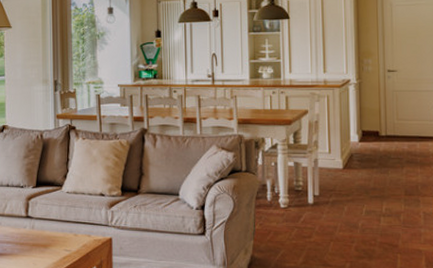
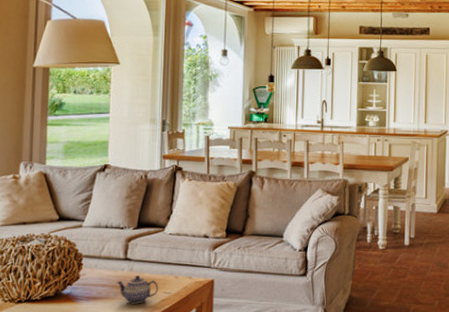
teapot: none [19,233,60,261] -> present [116,275,159,304]

